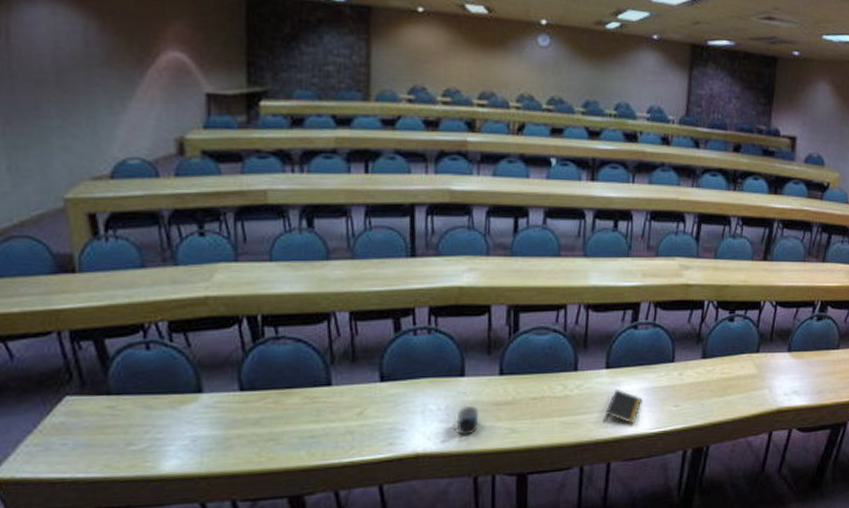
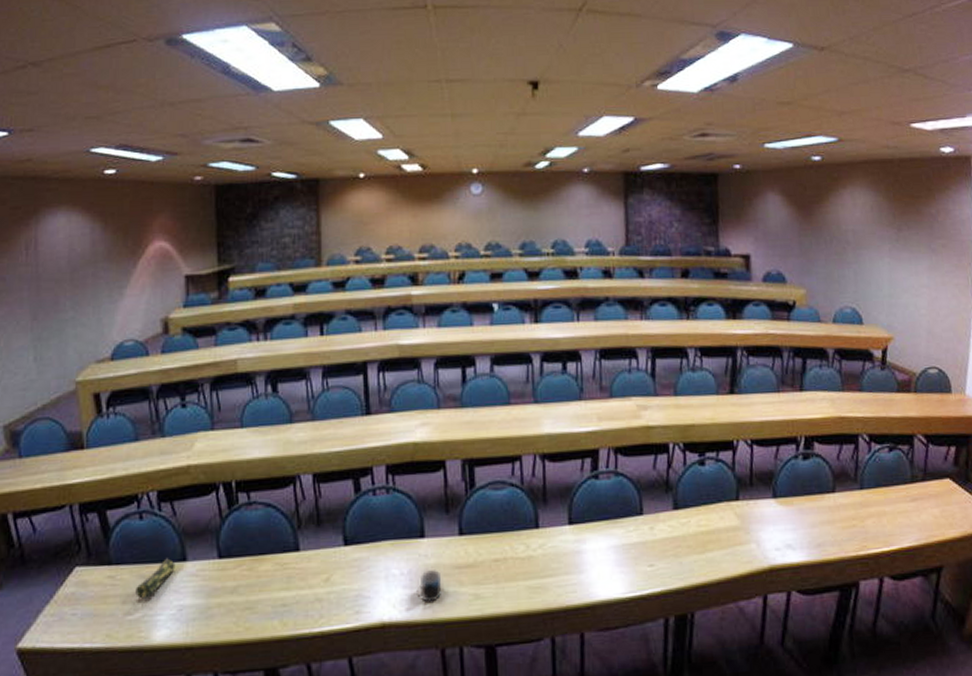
pencil case: none [140,390,189,430] -> present [135,558,176,599]
notepad: present [605,388,643,424] -> none [573,547,613,588]

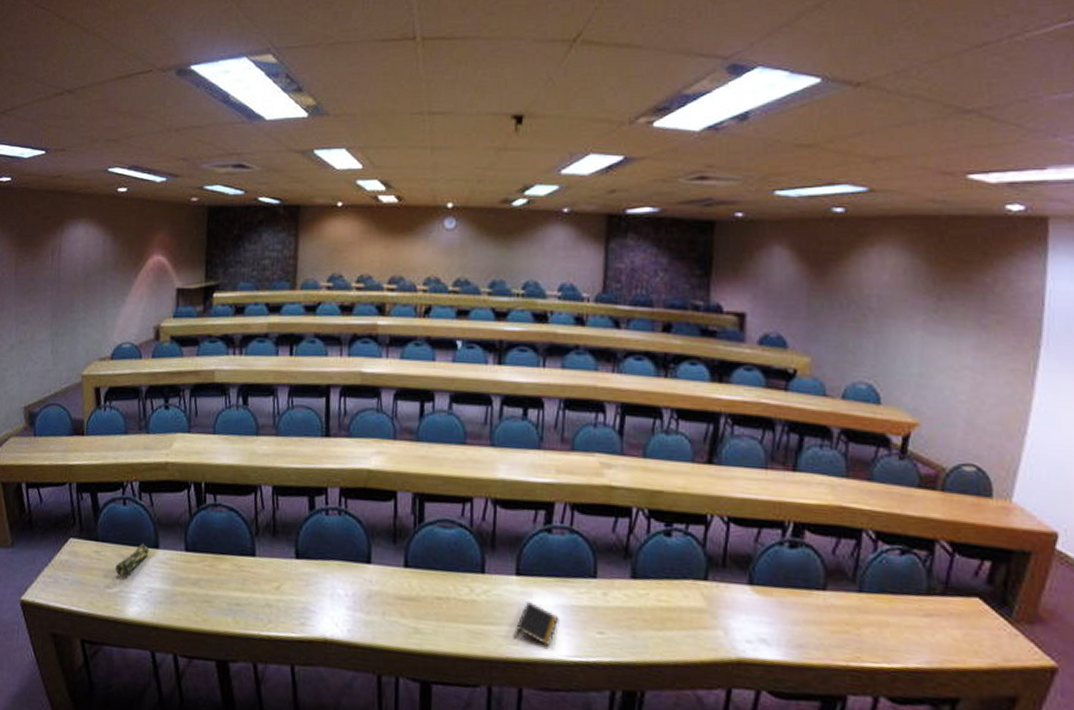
mug: present [416,568,441,603] -> none [359,595,383,628]
notepad: none [573,547,613,588] -> present [516,600,559,647]

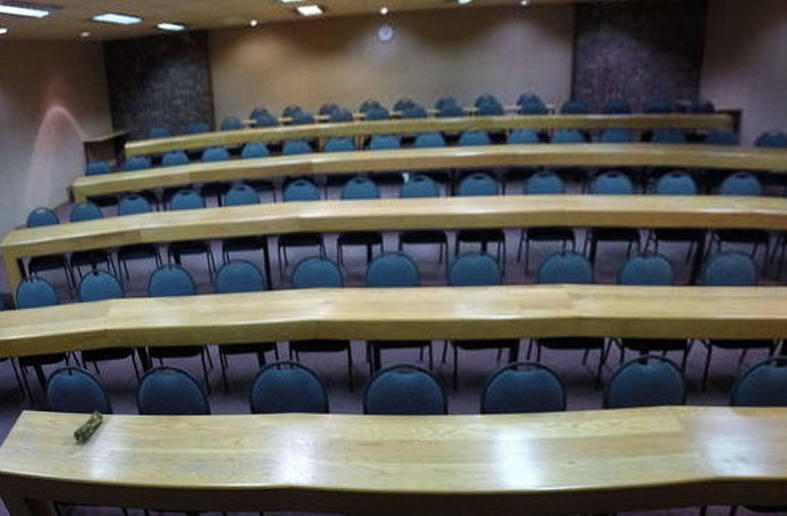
notepad: present [516,600,559,647] -> none [483,437,527,479]

